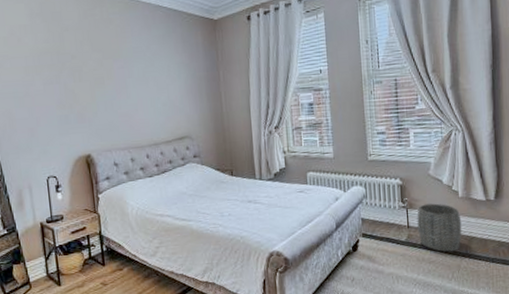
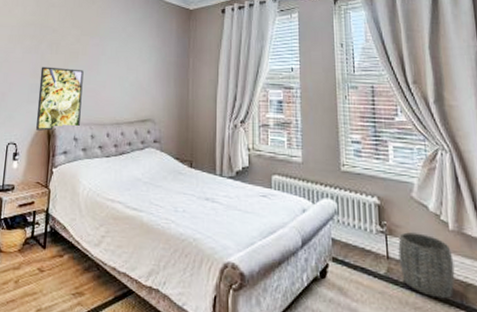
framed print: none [66,95,118,161] -> present [36,66,84,131]

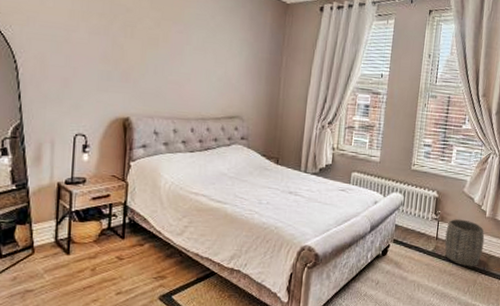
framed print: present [36,66,84,131] -> none [109,51,165,123]

